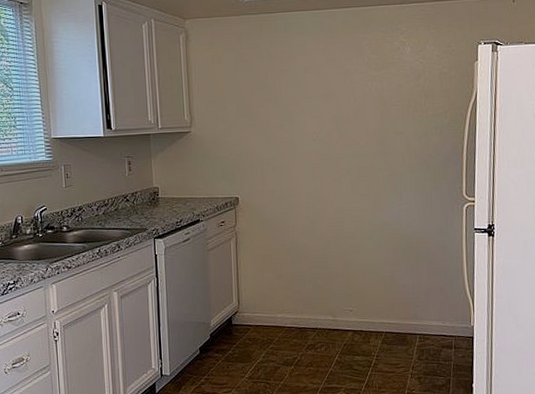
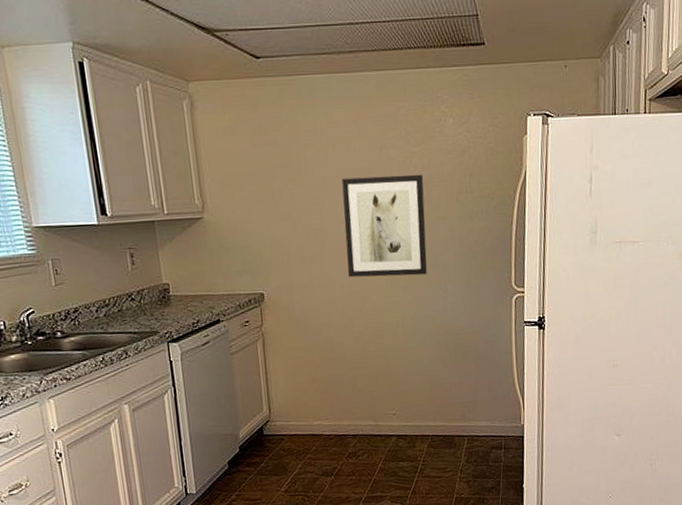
wall art: none [310,95,385,185] -> present [341,174,427,278]

